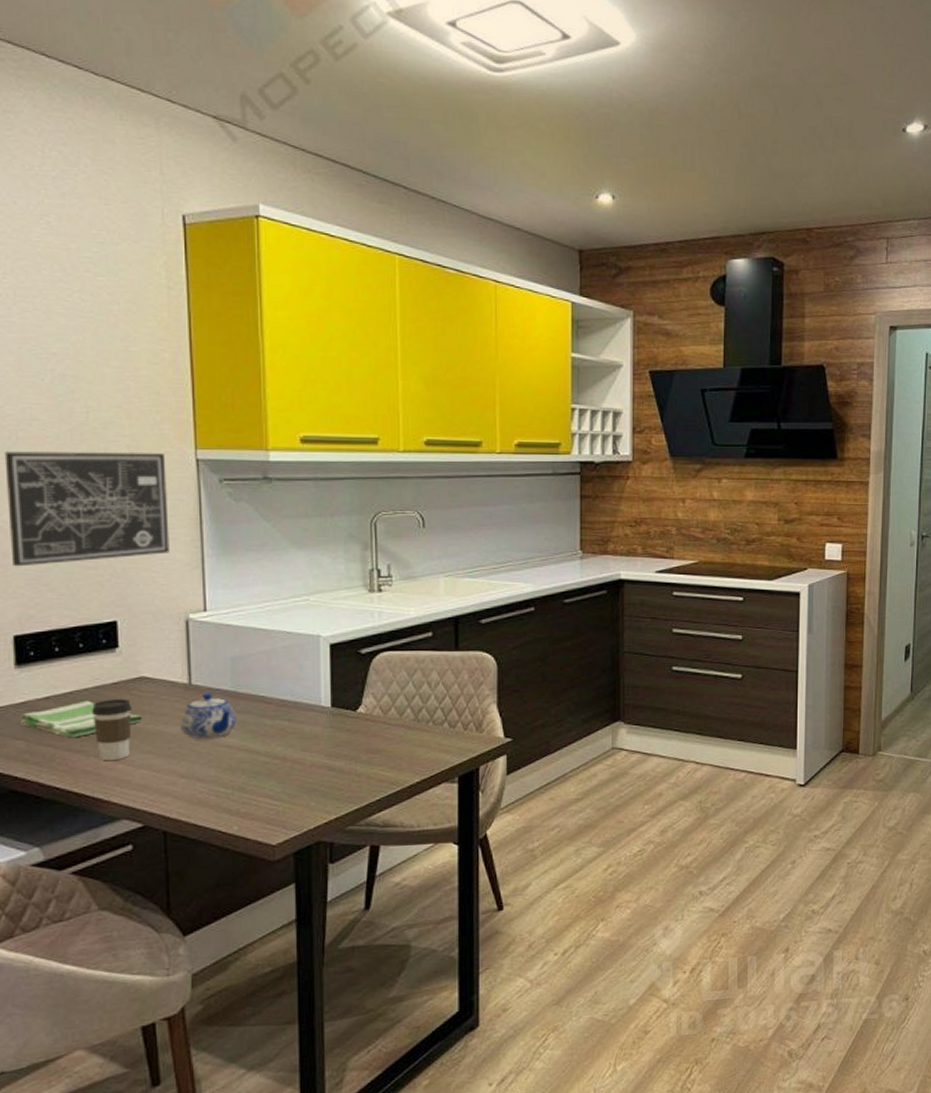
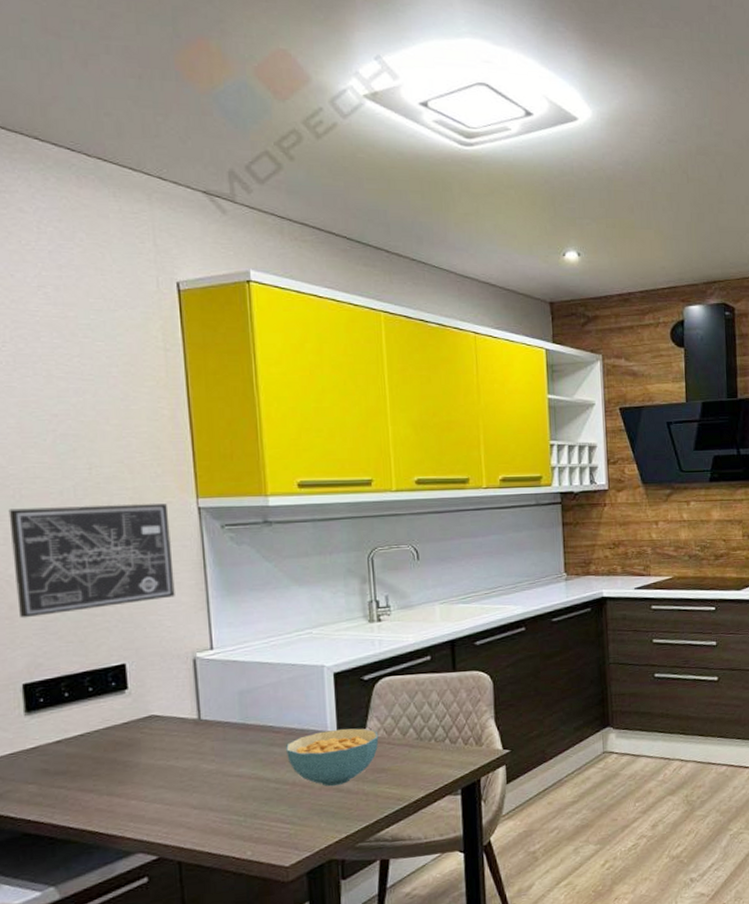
dish towel: present [19,700,144,738] -> none [31,741,155,779]
coffee cup: present [92,699,132,761] -> none [103,738,144,799]
teapot: present [180,693,237,740] -> none [191,726,247,771]
cereal bowl: none [278,703,374,765] -> present [286,728,379,787]

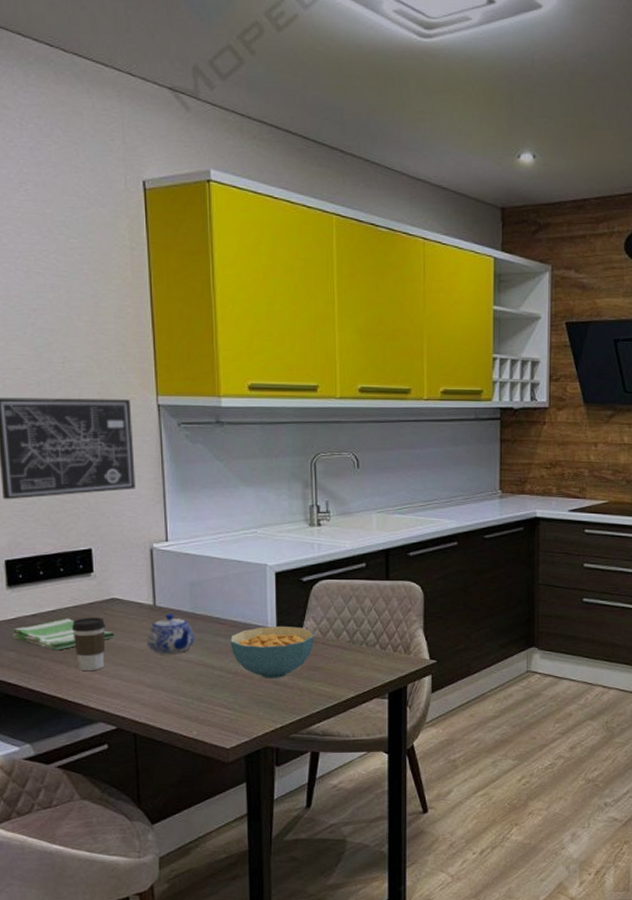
dish towel: none [31,741,155,779] -> present [11,618,116,651]
coffee cup: none [103,738,144,799] -> present [72,618,106,672]
teapot: none [191,726,247,771] -> present [146,614,196,655]

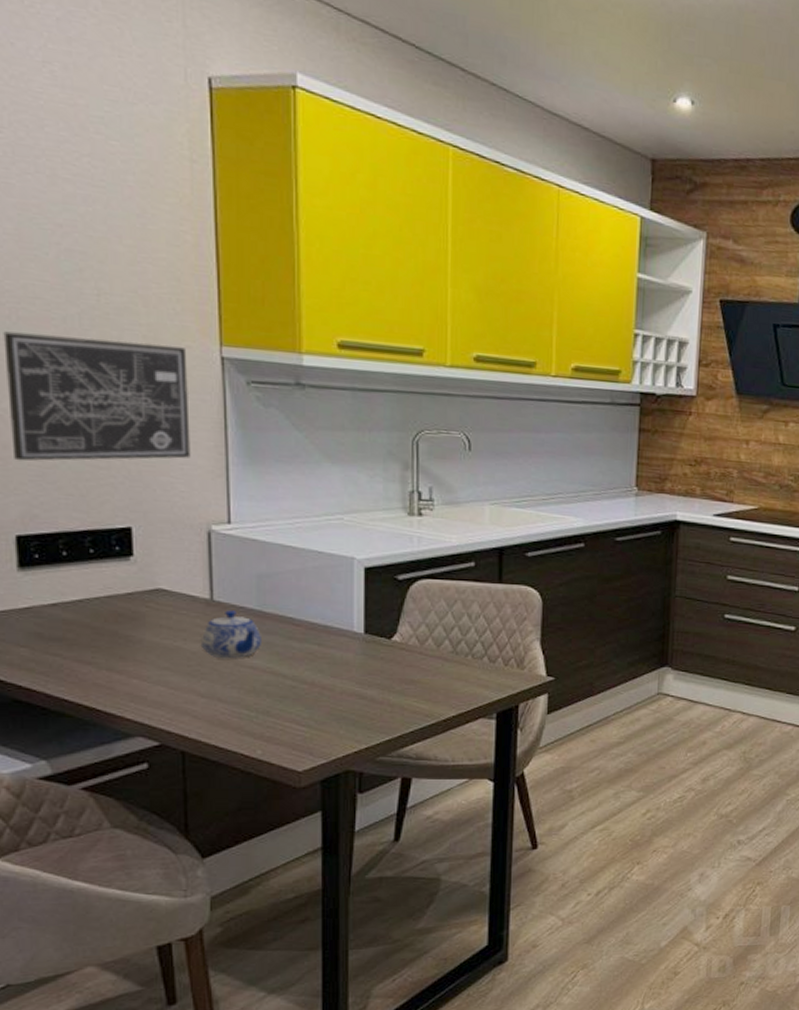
dish towel: present [11,618,116,651] -> none [23,610,161,649]
coffee cup: present [72,618,106,672] -> none [104,610,148,676]
cereal bowl: present [230,625,314,679] -> none [307,630,410,693]

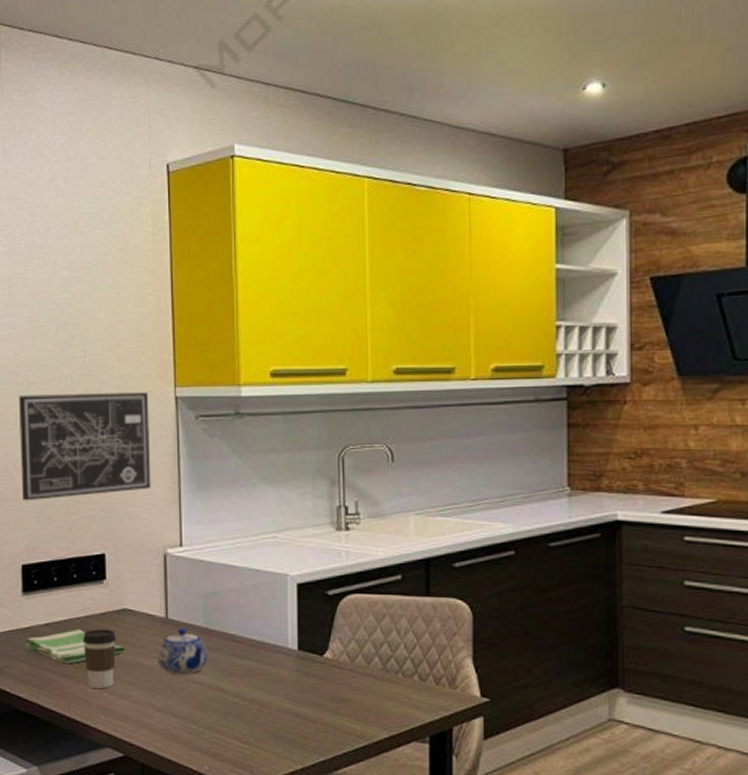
dish towel: none [23,610,161,649] -> present [24,629,126,664]
coffee cup: none [104,610,148,676] -> present [83,629,116,689]

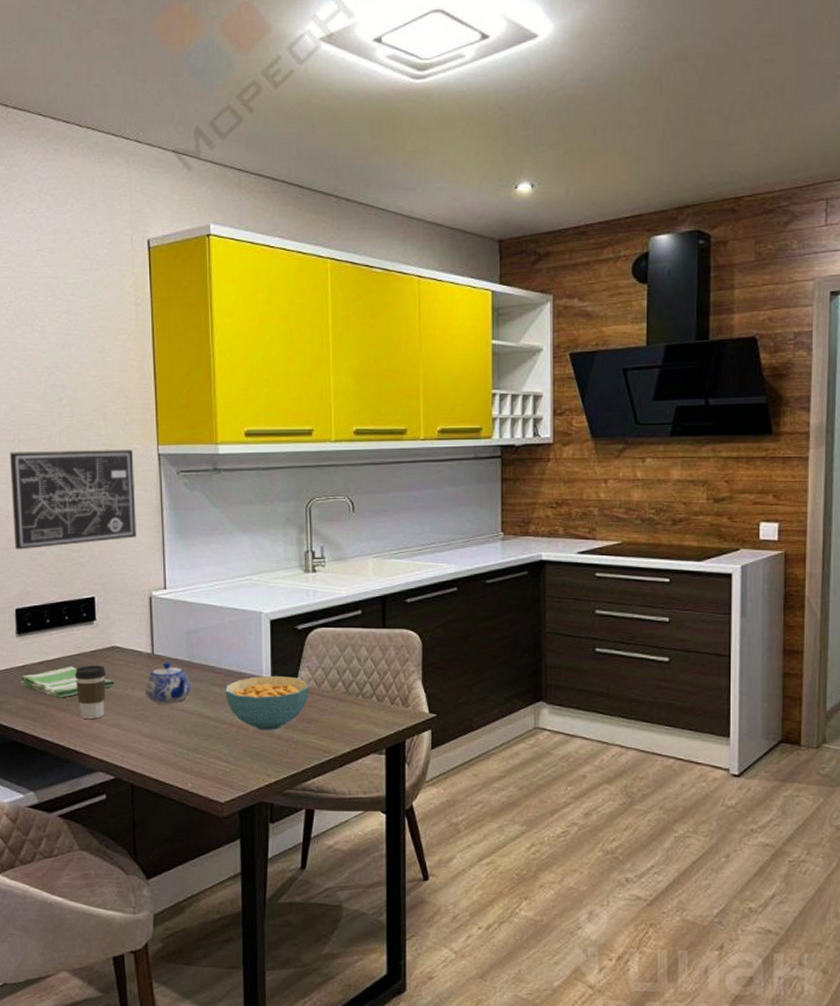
cereal bowl: none [246,646,341,710] -> present [225,675,309,731]

